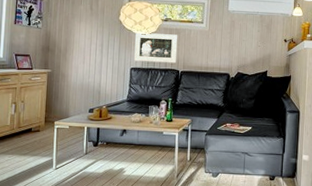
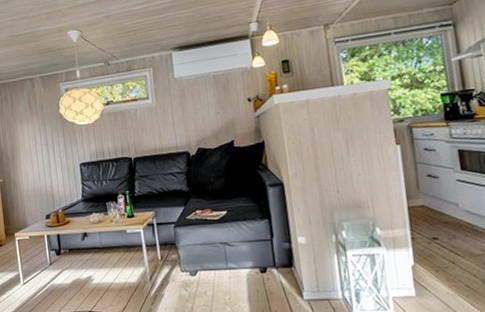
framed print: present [134,33,178,64] -> none [78,118,127,156]

